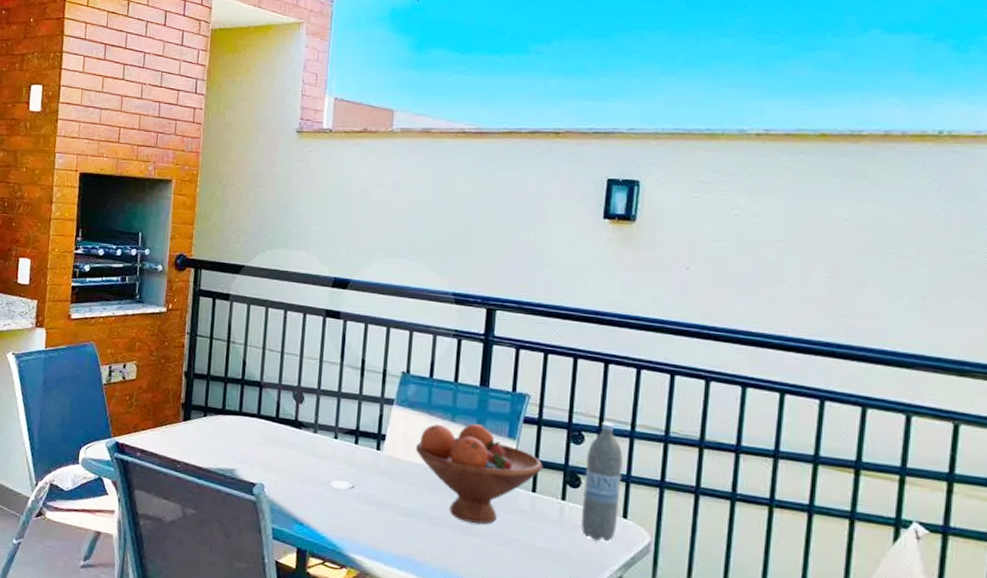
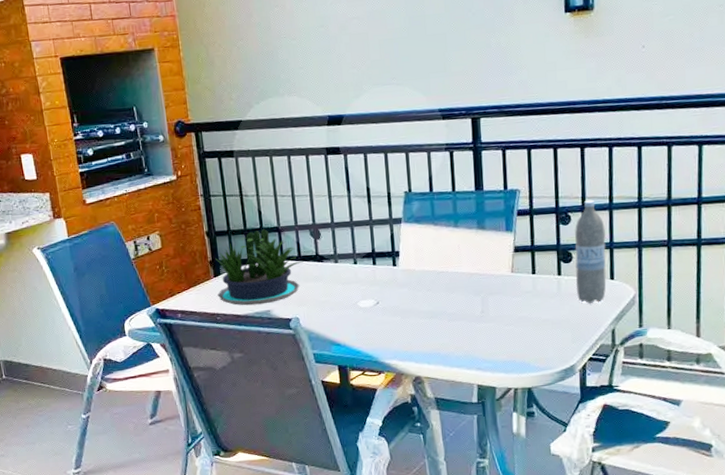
potted plant: none [182,380,286,462] -> present [215,229,308,306]
fruit bowl: present [416,424,543,524] -> none [427,225,539,312]

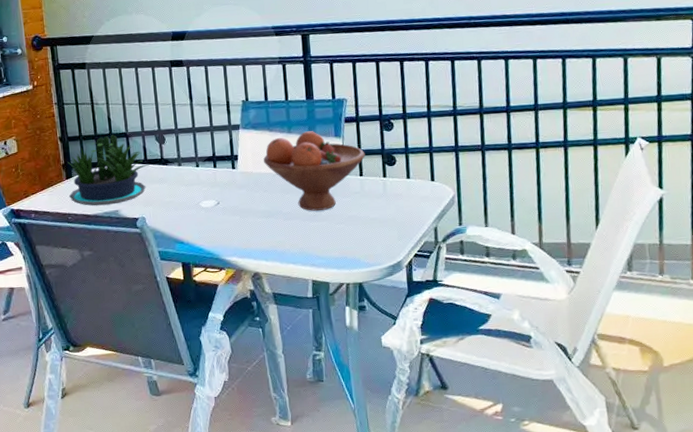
fruit bowl: none [427,225,539,312] -> present [264,131,366,211]
water bottle: present [574,199,607,304] -> none [397,108,428,203]

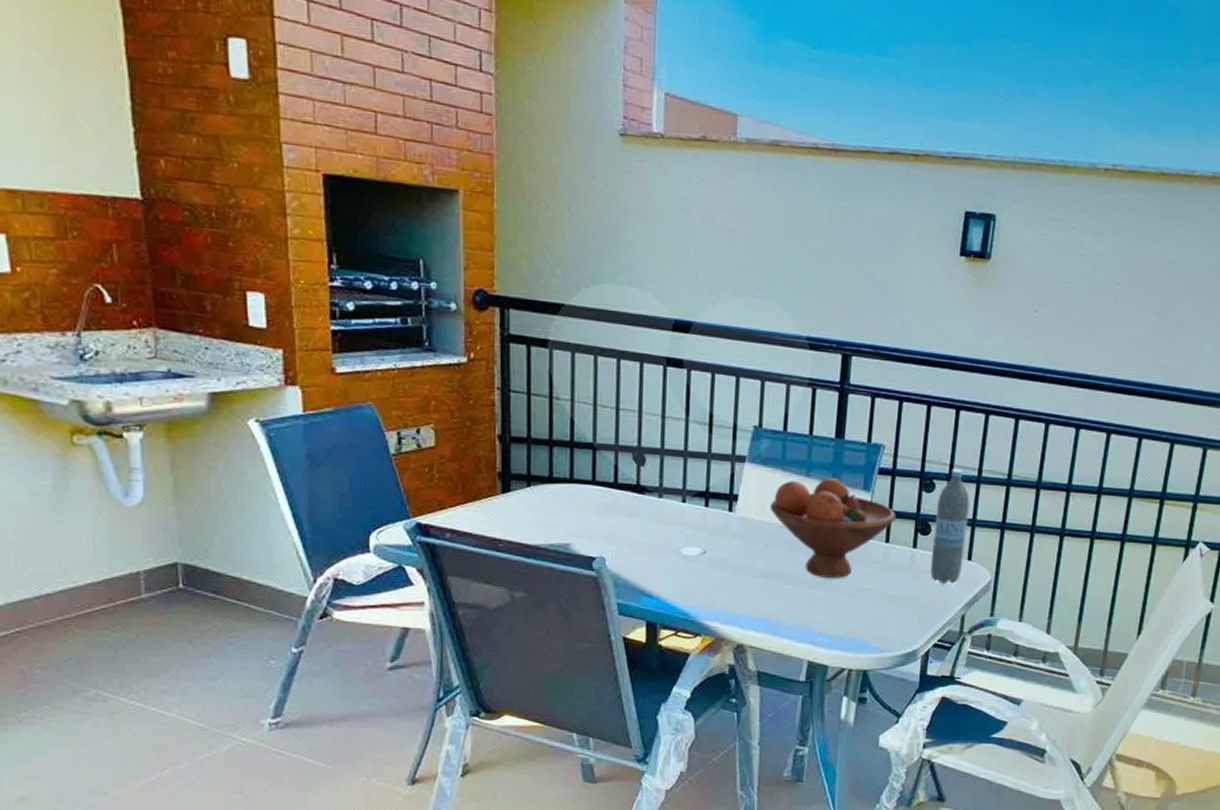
potted plant: present [67,134,154,206] -> none [502,443,626,536]
water bottle: none [397,108,428,203] -> present [930,468,970,584]

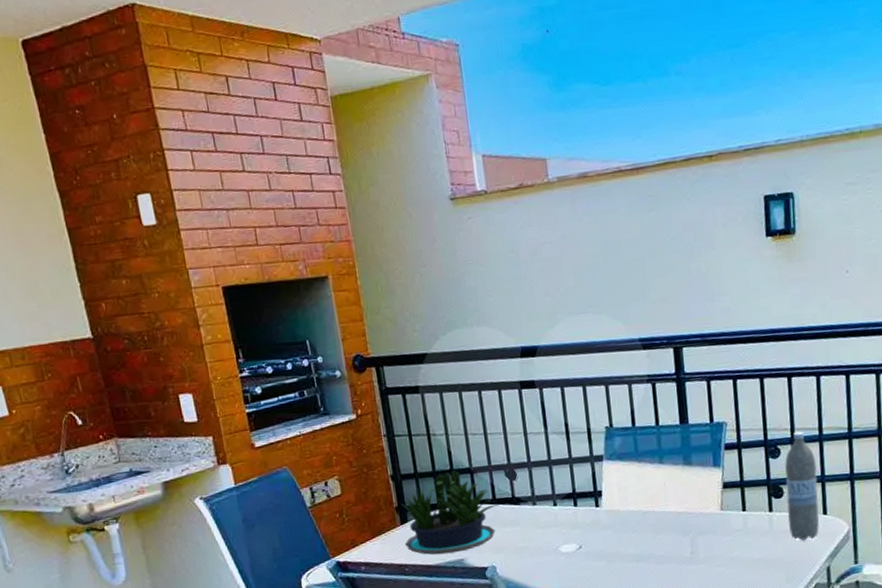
potted plant: none [502,443,626,536] -> present [401,470,504,555]
fruit bowl: present [770,478,896,578] -> none [632,460,749,553]

